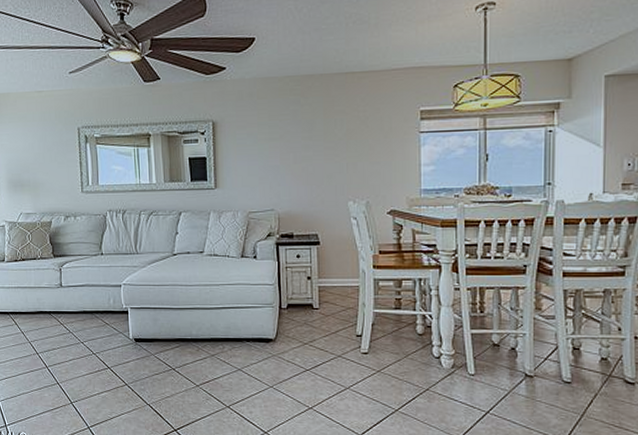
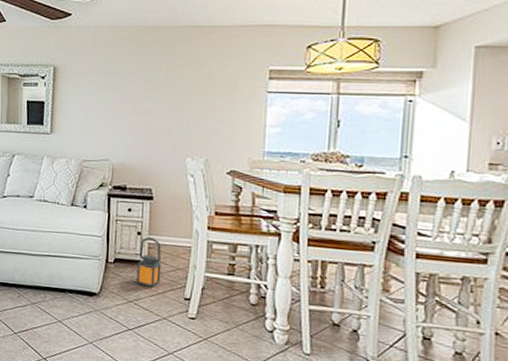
lantern: none [309,280,333,328] -> present [136,237,162,288]

